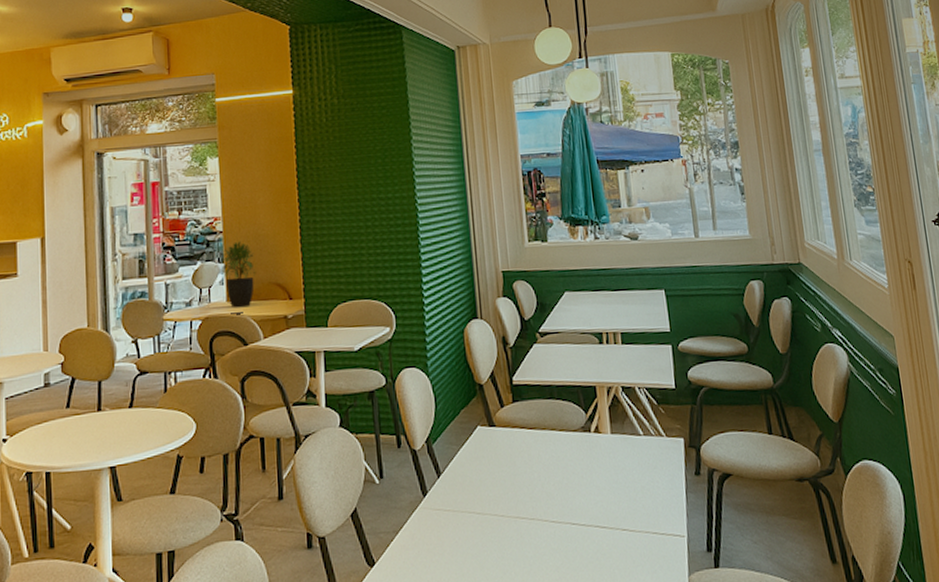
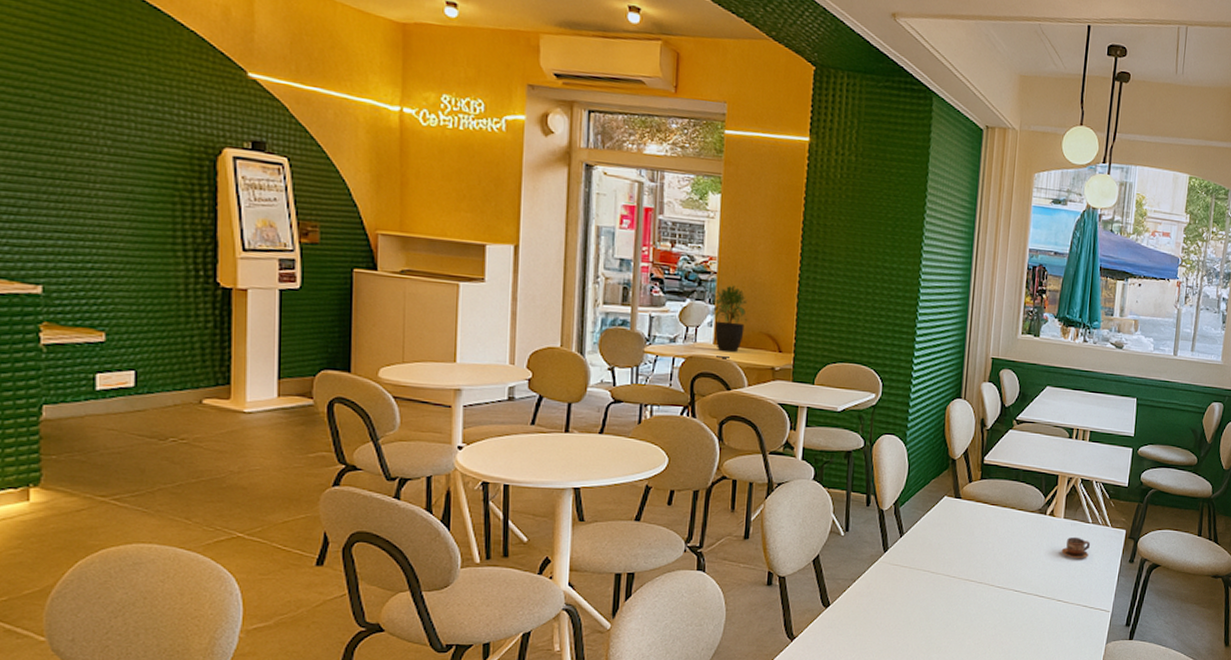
cup: none [615,453,647,479] -> present [1061,536,1090,559]

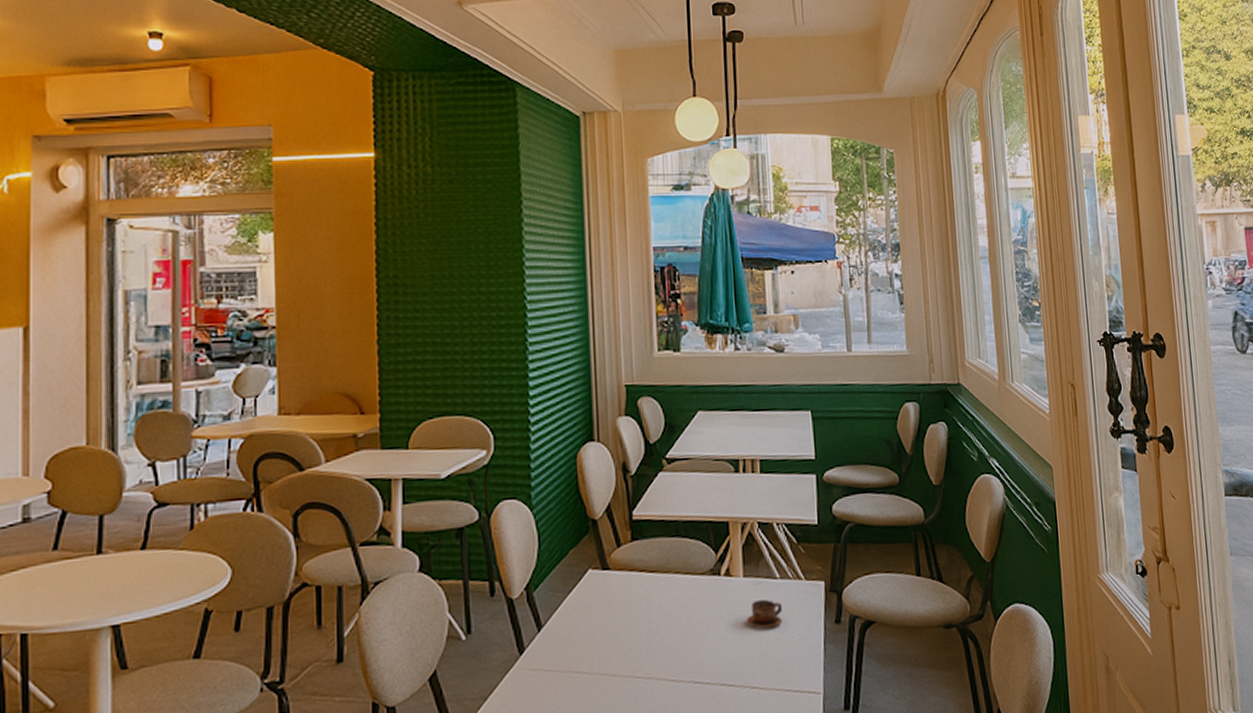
potted plant: present [710,285,748,353] -> none [271,339,319,424]

